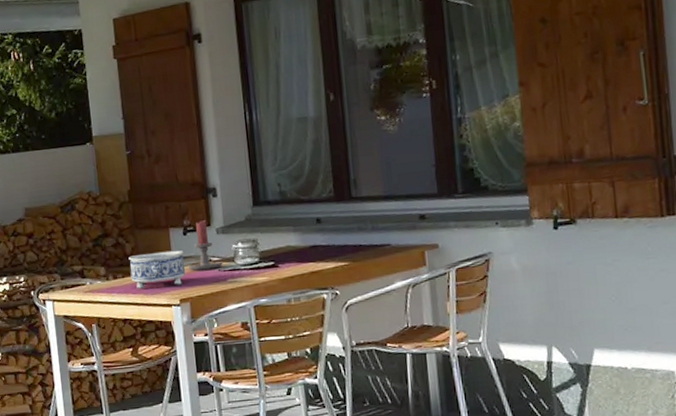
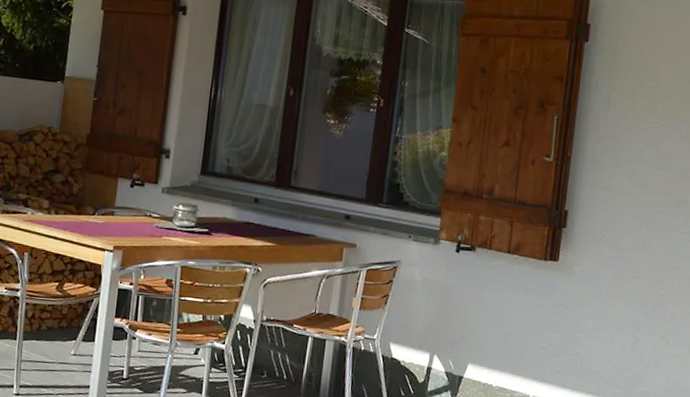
decorative bowl: present [128,250,186,289] -> none [72,196,127,233]
candle holder: present [188,220,223,271] -> none [128,177,162,225]

